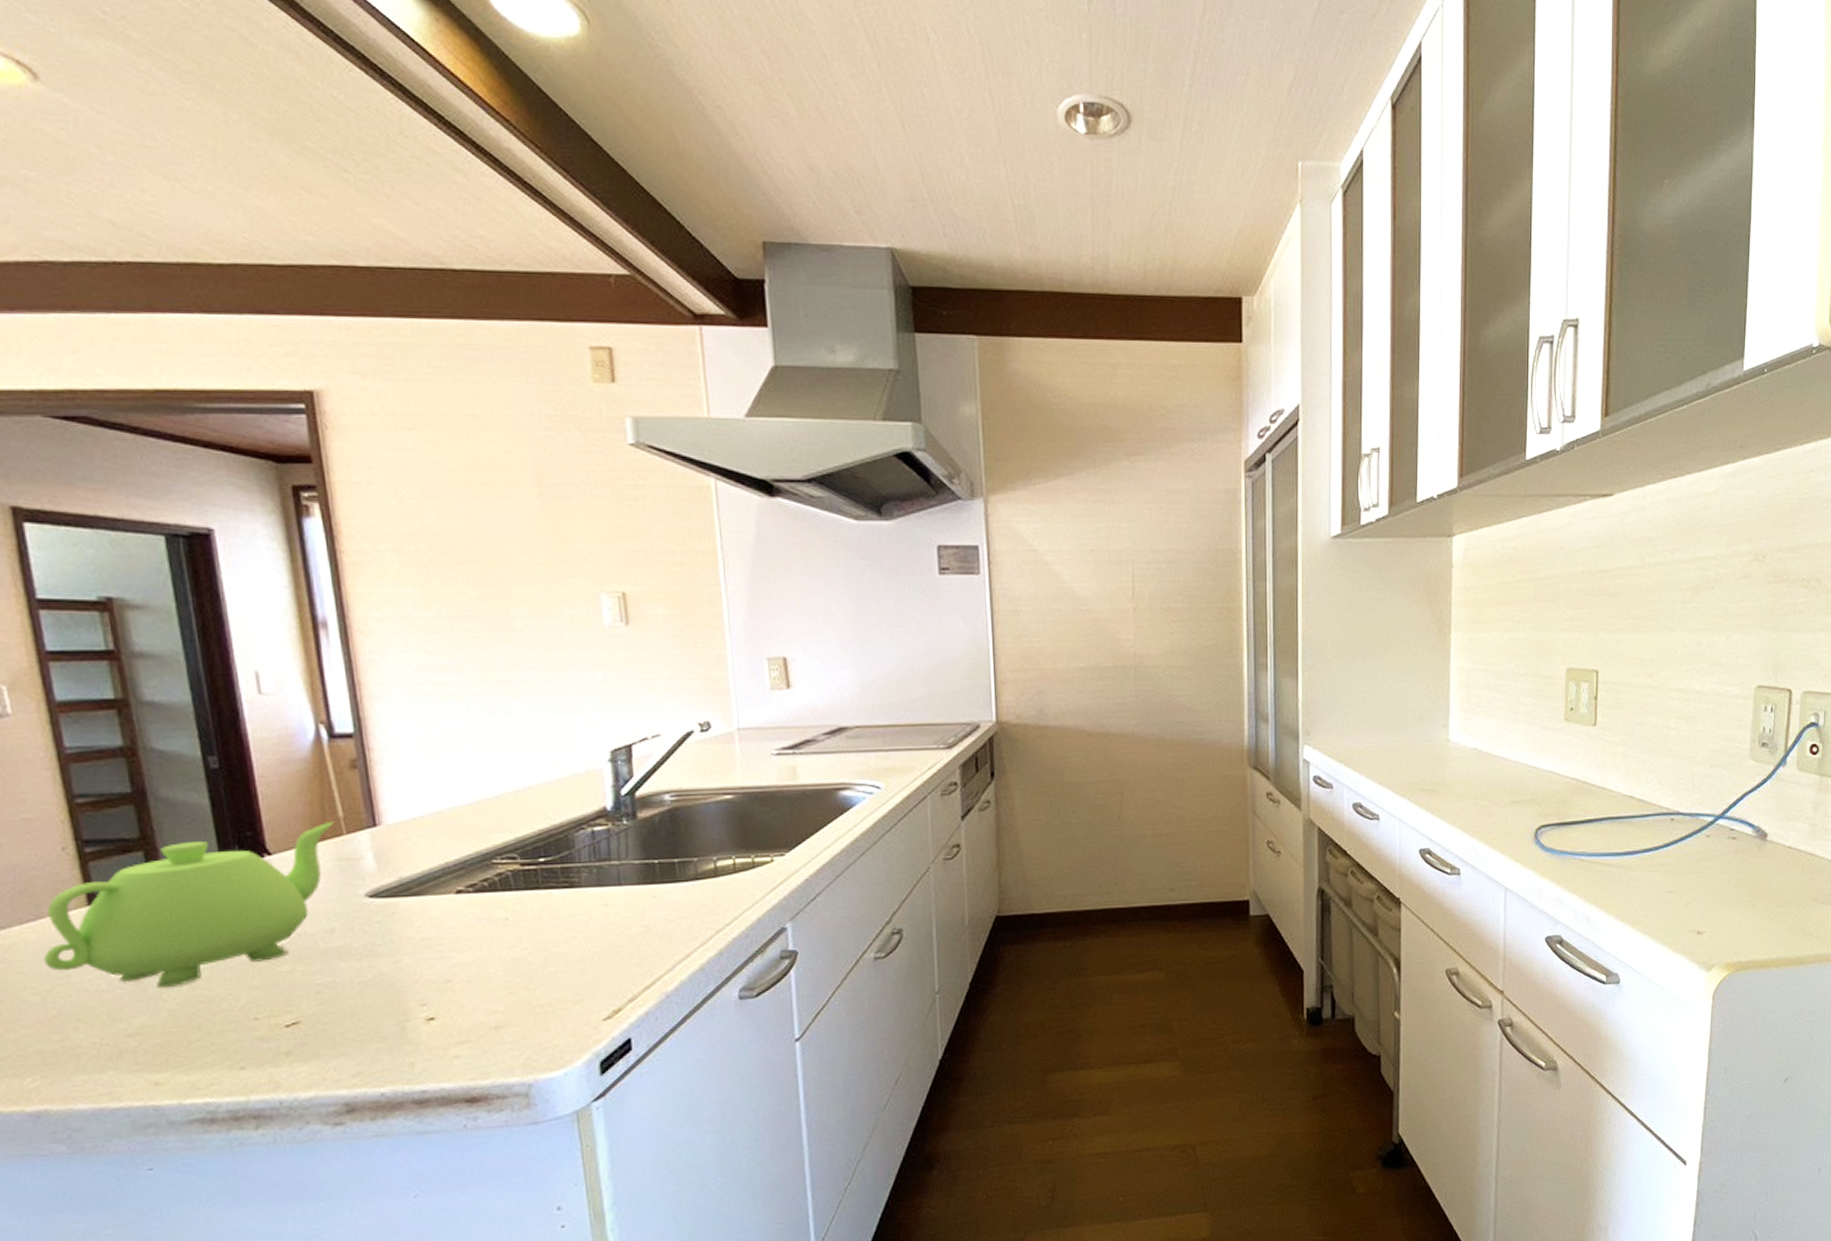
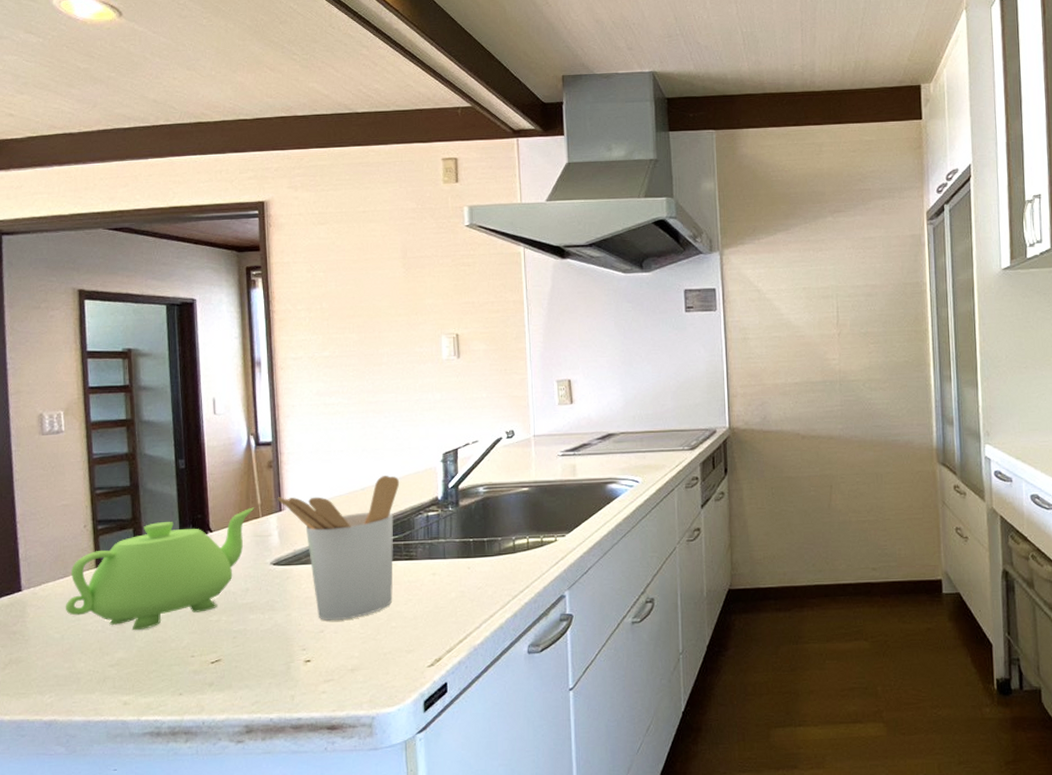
utensil holder: none [368,779,551,967] -> present [277,476,400,621]

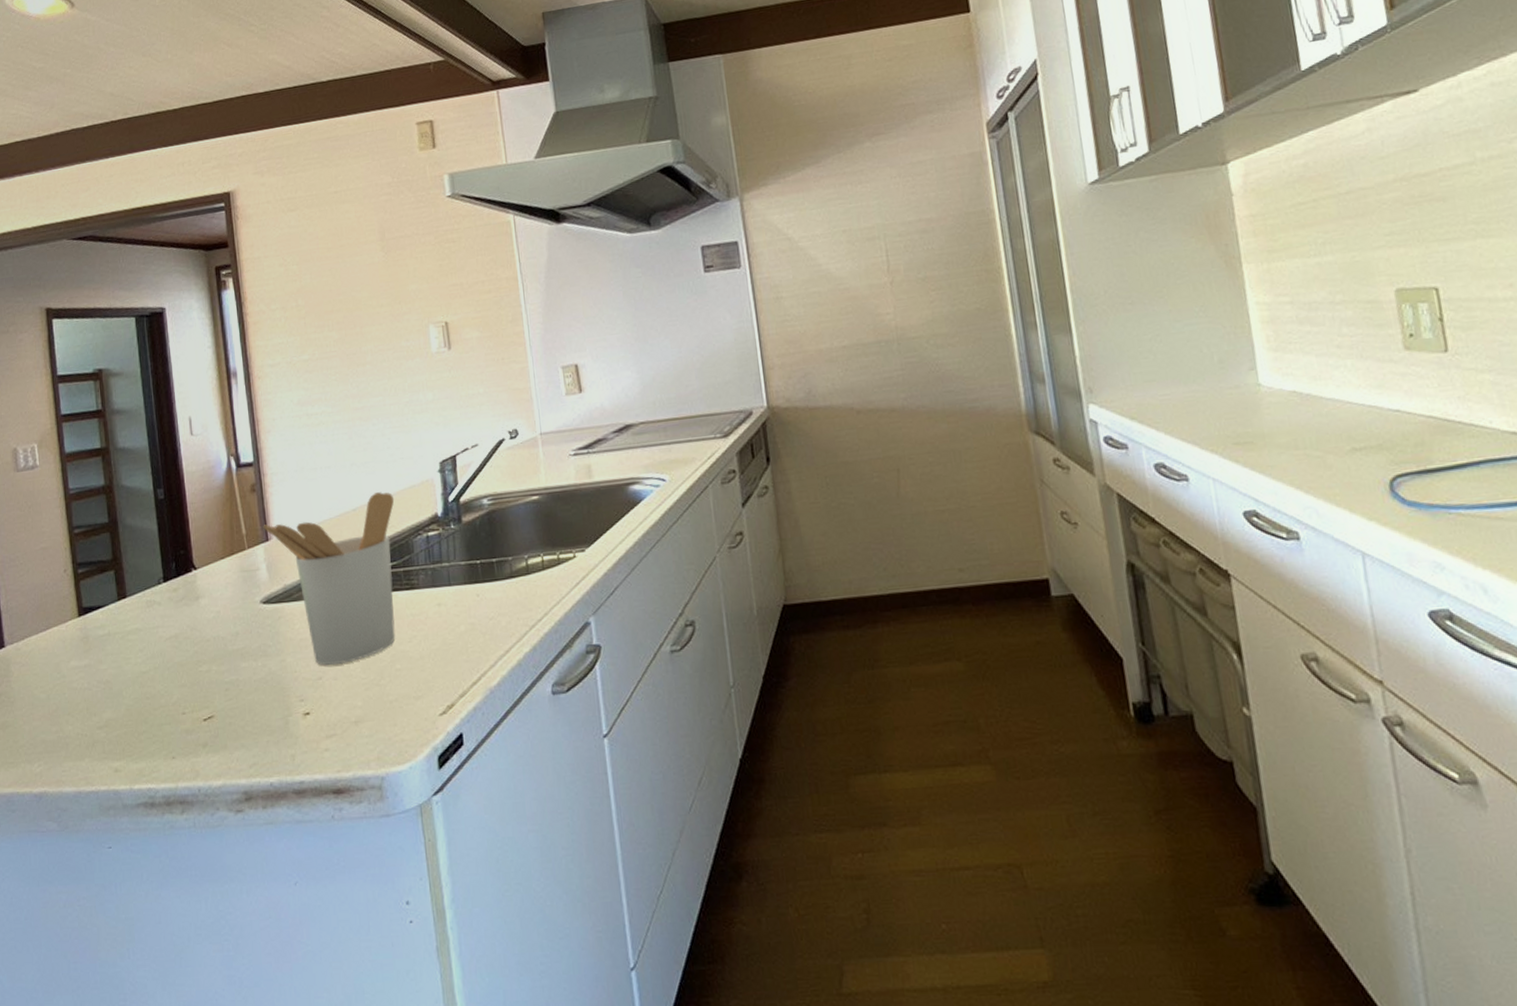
teakettle: present [65,507,255,631] -> none [49,538,240,687]

